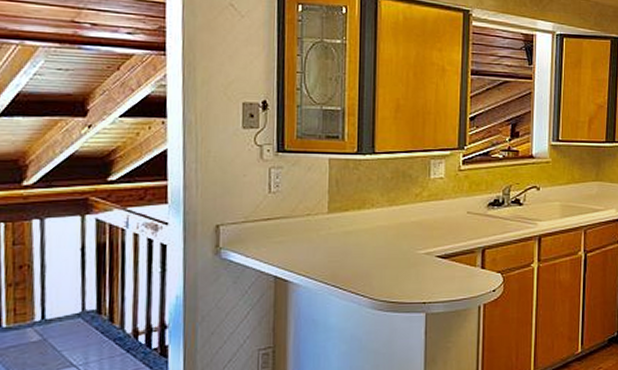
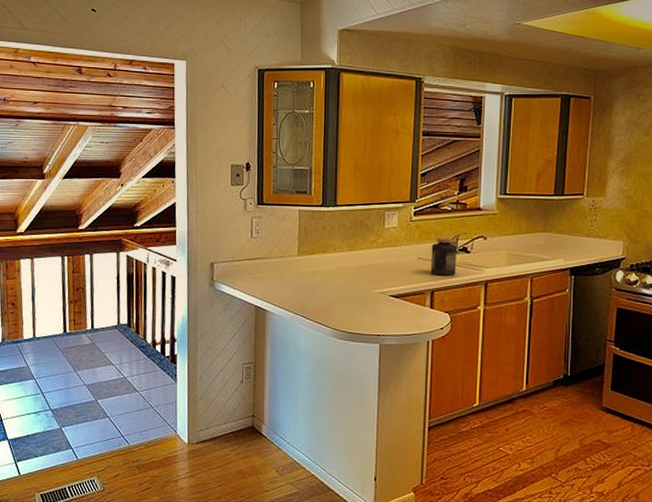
jar: none [482,188,509,231] -> present [431,237,457,276]

